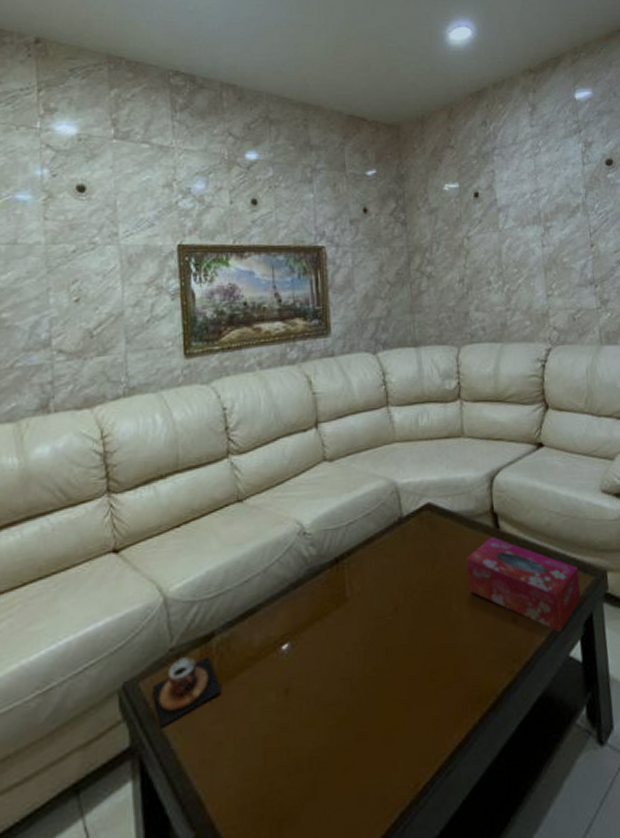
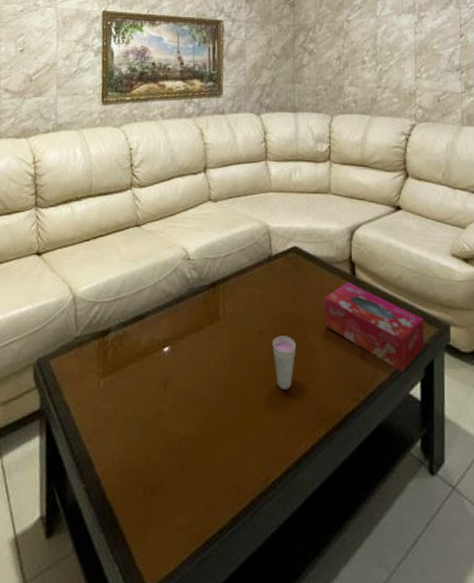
teacup: present [151,655,223,728] -> none [59,344,114,399]
cup: none [411,609,439,674] -> present [272,336,296,390]

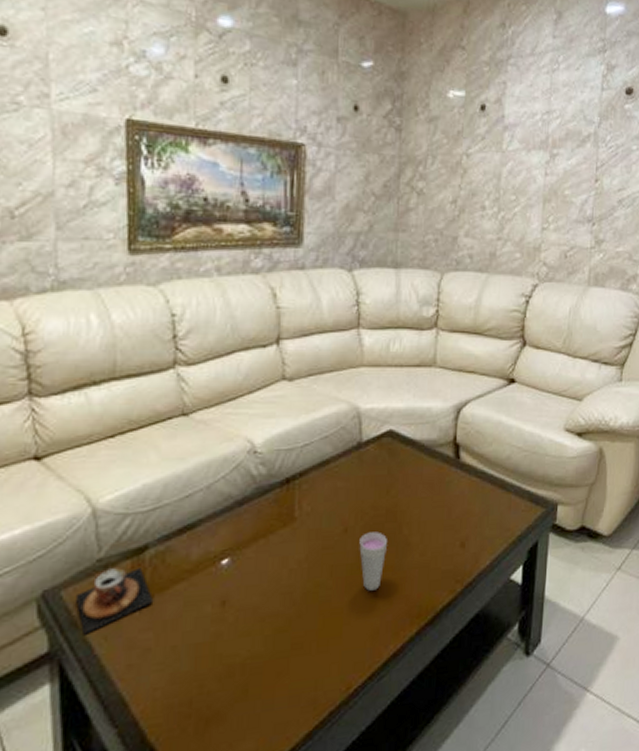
teacup: none [59,344,114,399] -> present [75,566,154,635]
tissue box: present [324,282,425,372] -> none [421,467,532,557]

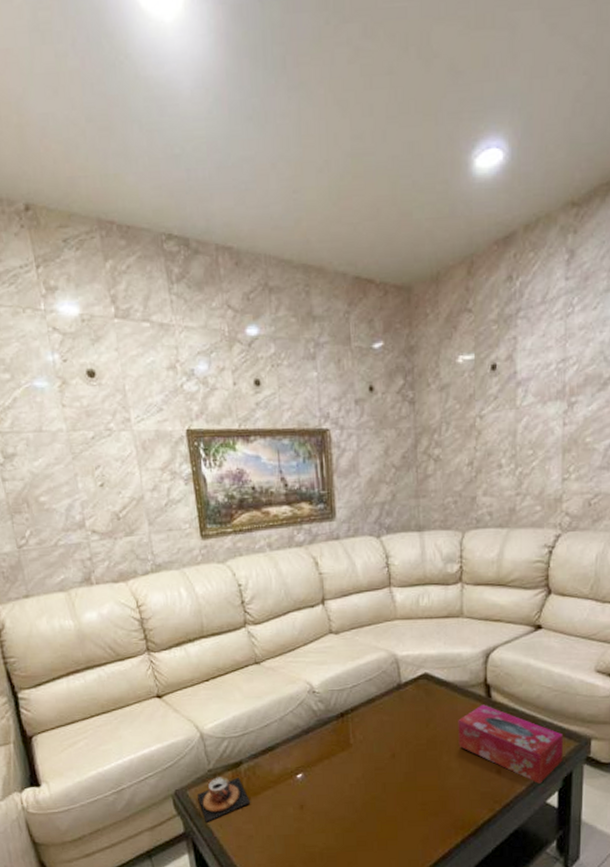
cup: present [359,532,387,591] -> none [406,758,430,805]
tissue box: none [421,467,532,557] -> present [458,704,564,784]

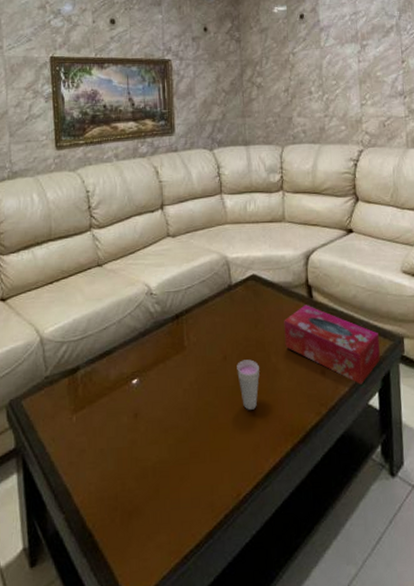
teacup: present [196,776,251,823] -> none [31,383,86,436]
cup: none [406,758,430,805] -> present [237,359,259,410]

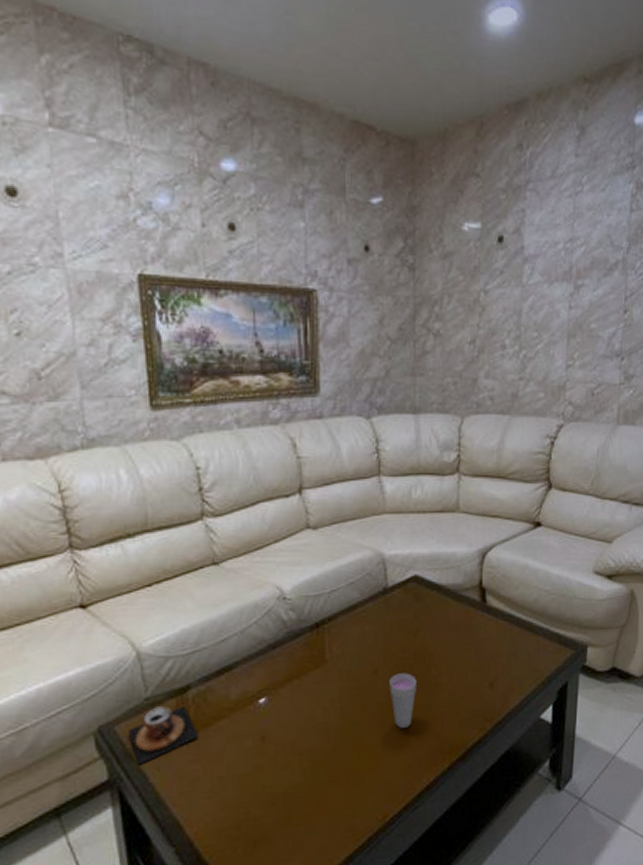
teacup: none [31,383,86,436] -> present [127,705,199,766]
tissue box: present [284,305,380,384] -> none [449,610,560,697]

